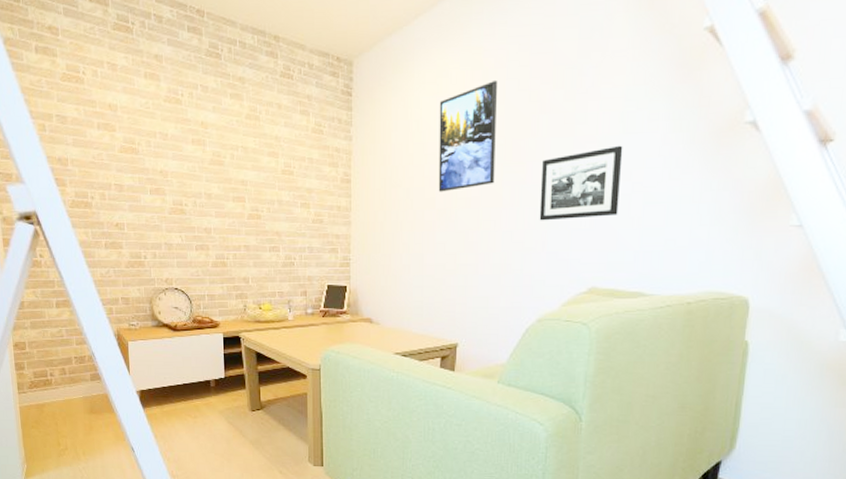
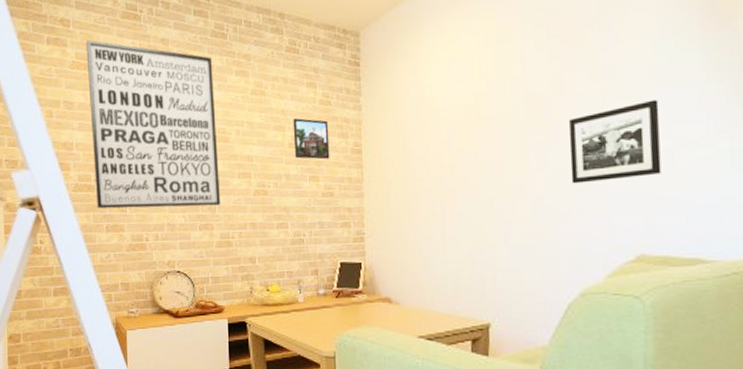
wall art: none [76,51,217,228] -> present [86,39,221,209]
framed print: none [286,145,321,187] -> present [293,118,330,160]
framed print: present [438,79,497,192] -> none [452,41,518,158]

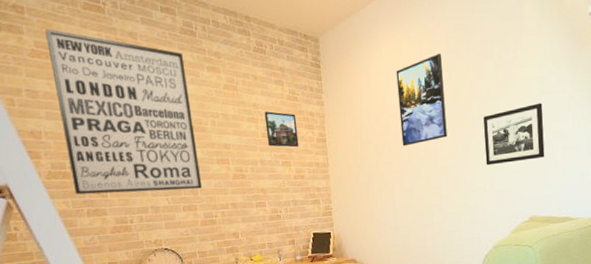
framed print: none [452,41,518,158] -> present [396,53,448,146]

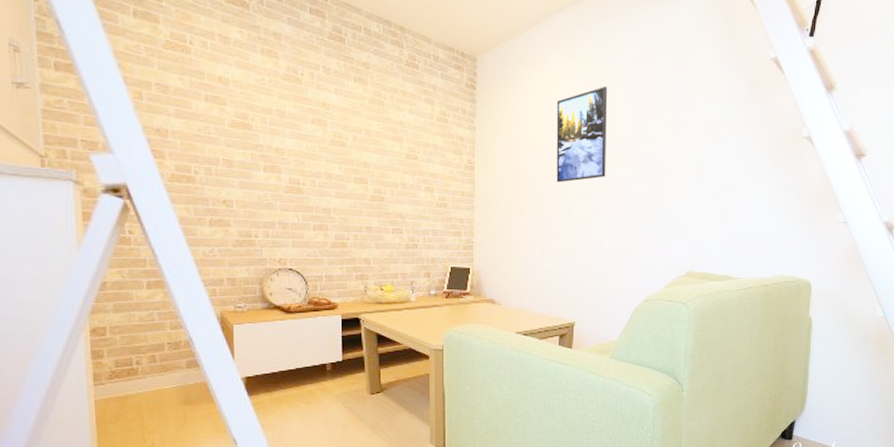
wall art: present [45,28,203,195] -> none [183,20,337,208]
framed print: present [264,111,299,148] -> none [410,131,445,173]
picture frame: present [483,103,545,166] -> none [644,150,712,212]

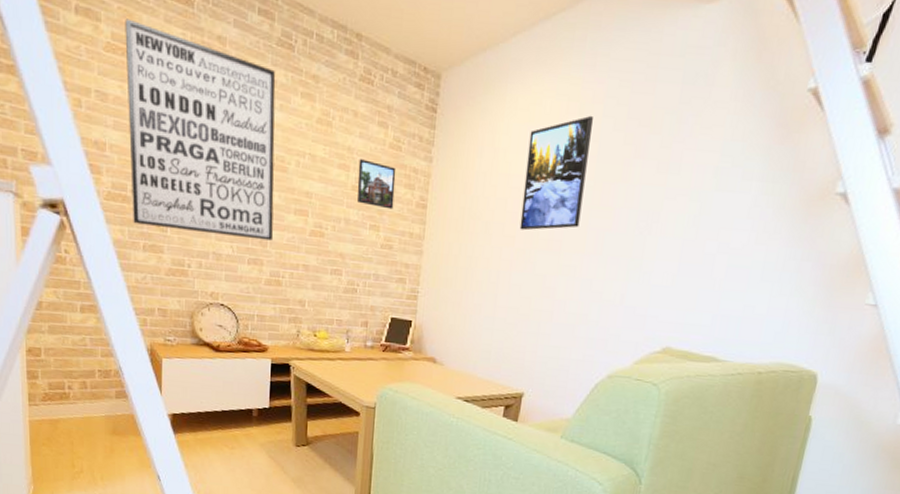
wall art: none [183,20,337,208] -> present [125,18,276,241]
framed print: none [410,131,445,173] -> present [357,159,397,210]

